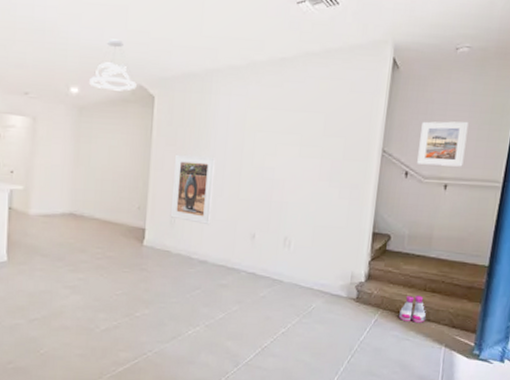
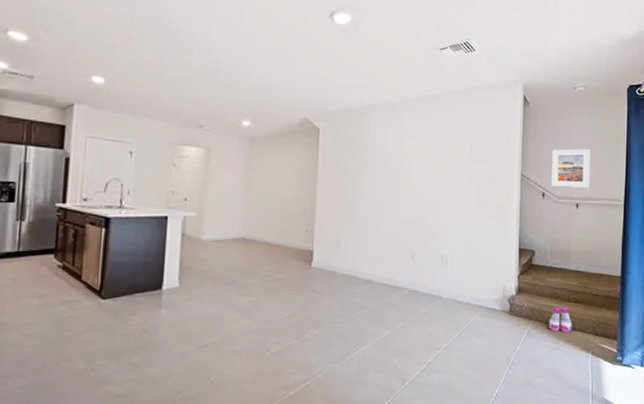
pendant light: present [89,39,137,91] -> none [260,78,303,124]
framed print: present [170,154,216,226] -> none [336,180,377,246]

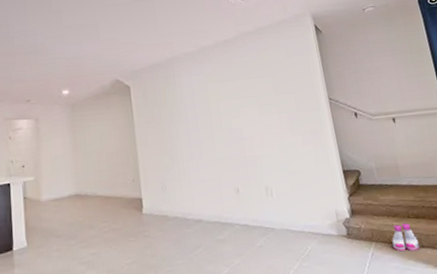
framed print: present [551,148,591,188] -> none [355,63,403,105]

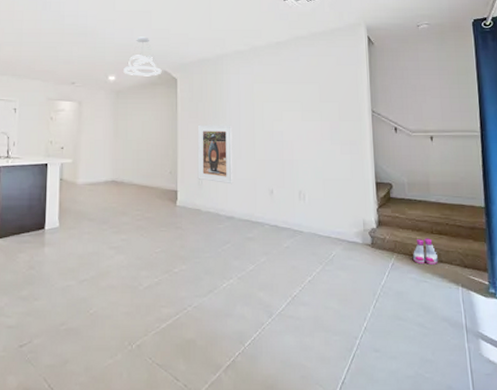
pendant light: none [76,48,114,88] -> present [124,37,162,76]
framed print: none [156,126,198,187] -> present [197,124,233,185]

